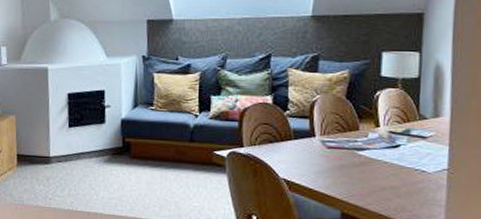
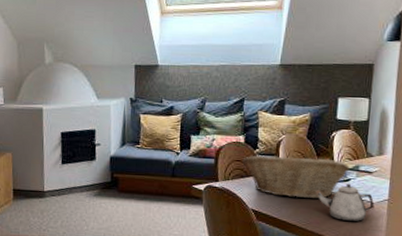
fruit basket: none [269,117,399,168] -> present [241,155,350,199]
teapot: none [358,151,431,194] -> present [315,184,375,221]

